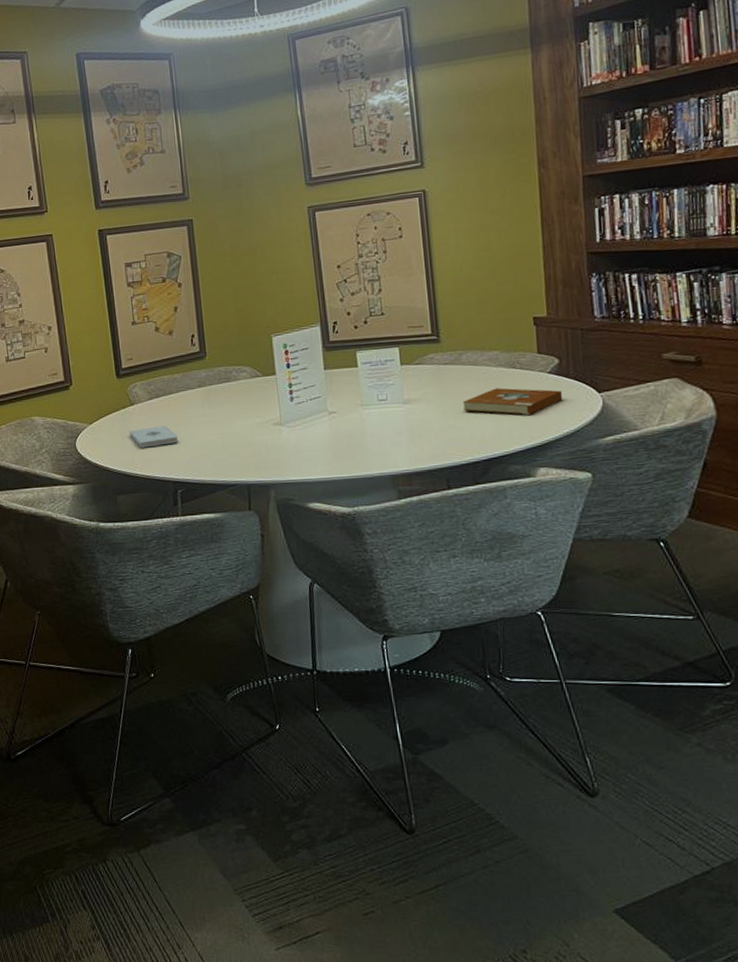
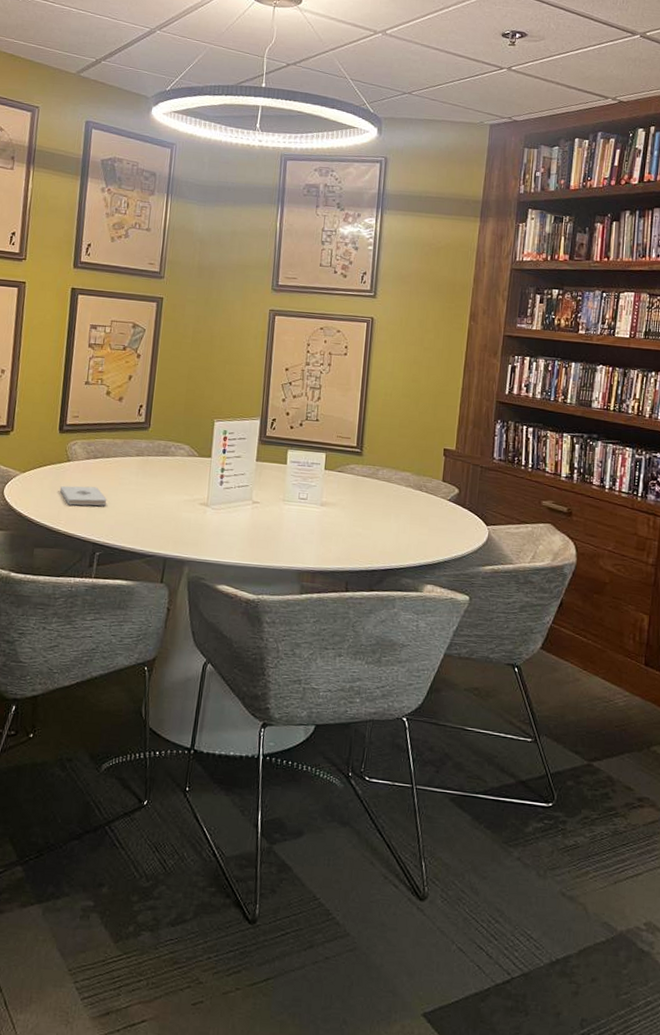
book: present [462,388,563,415] -> none [371,506,457,535]

